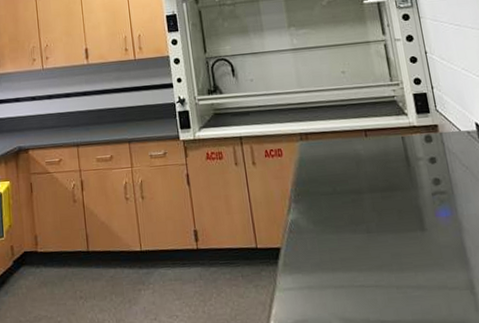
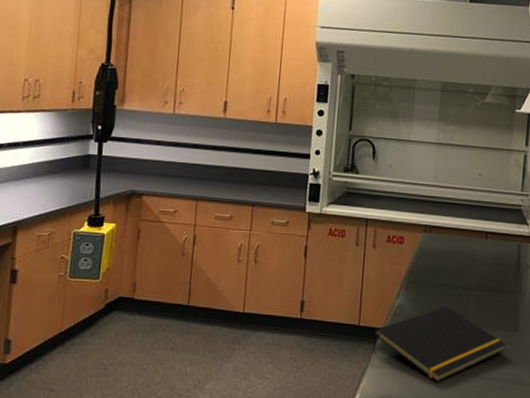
notepad: none [273,214,417,299] -> present [372,305,506,383]

